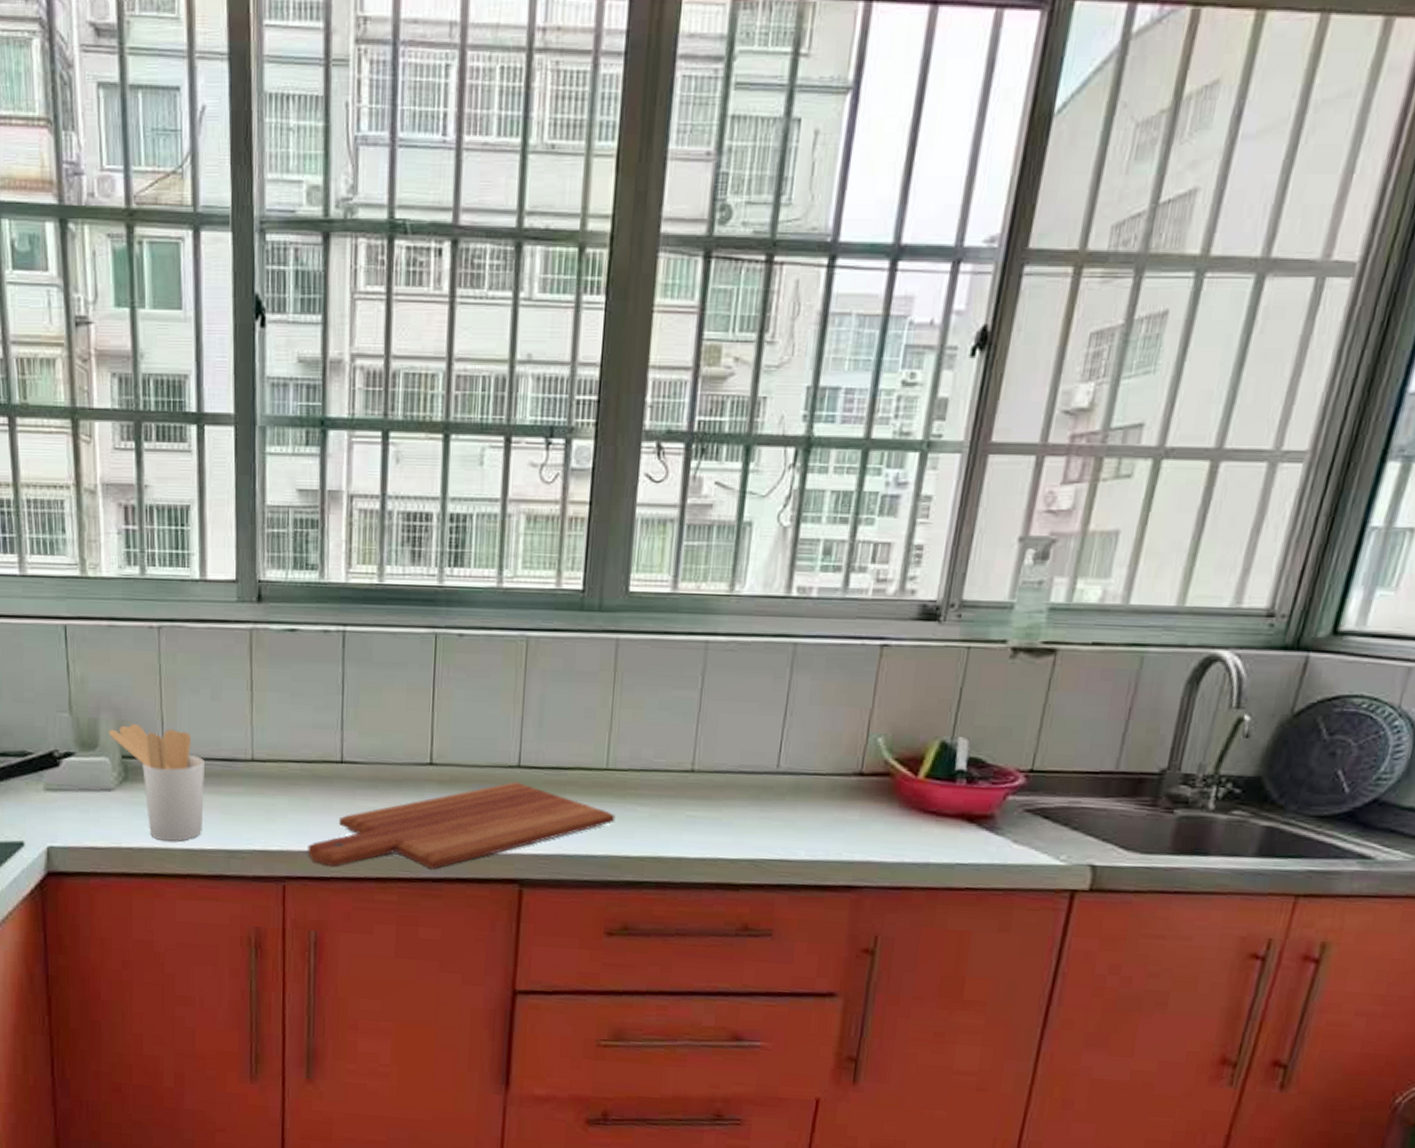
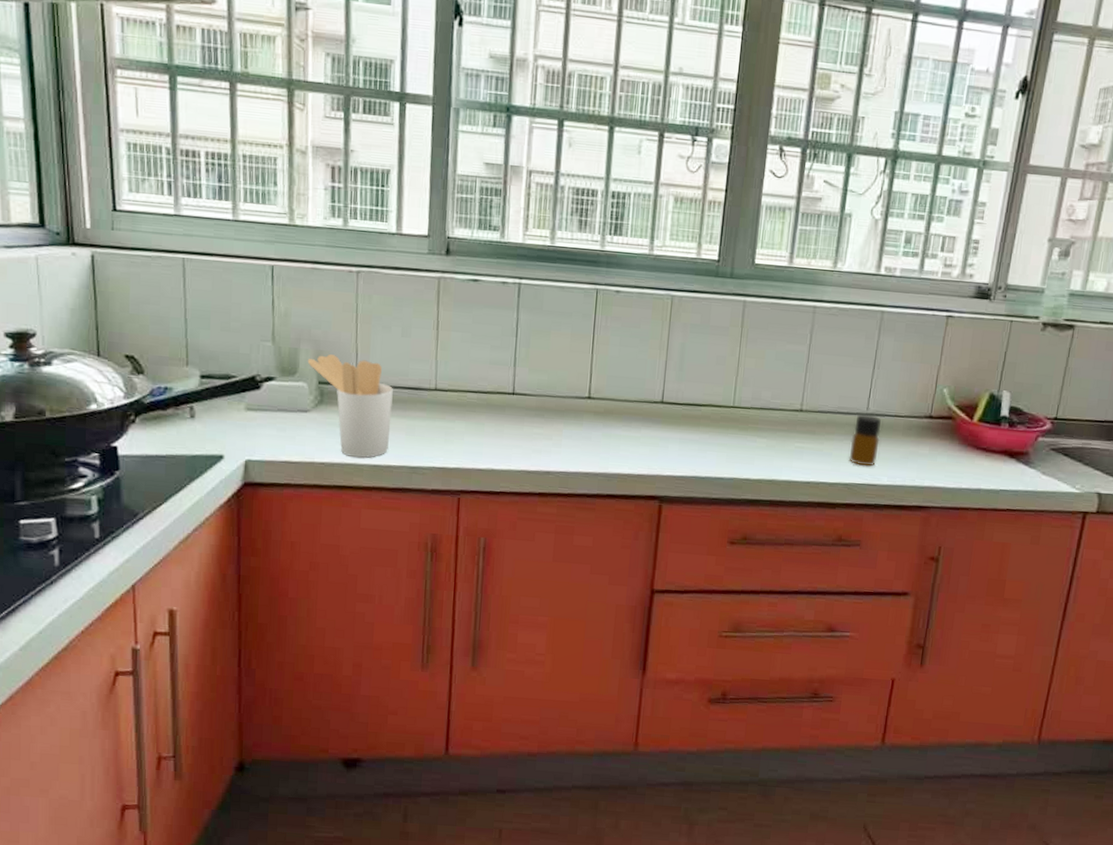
cutting board: present [307,781,616,870] -> none [480,415,739,487]
bottle: none [755,773,796,838] -> present [849,414,881,467]

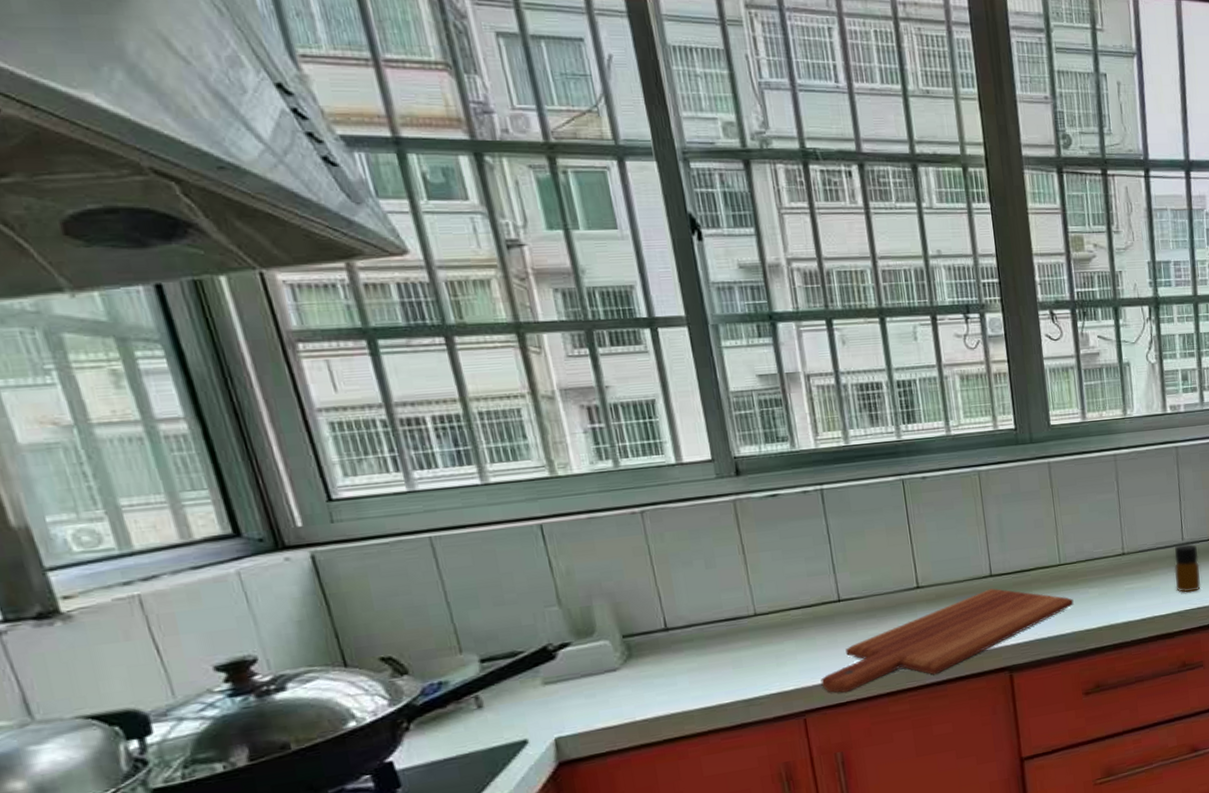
utensil holder: present [307,354,393,458] -> none [604,601,717,706]
cutting board: none [480,415,739,487] -> present [820,588,1074,693]

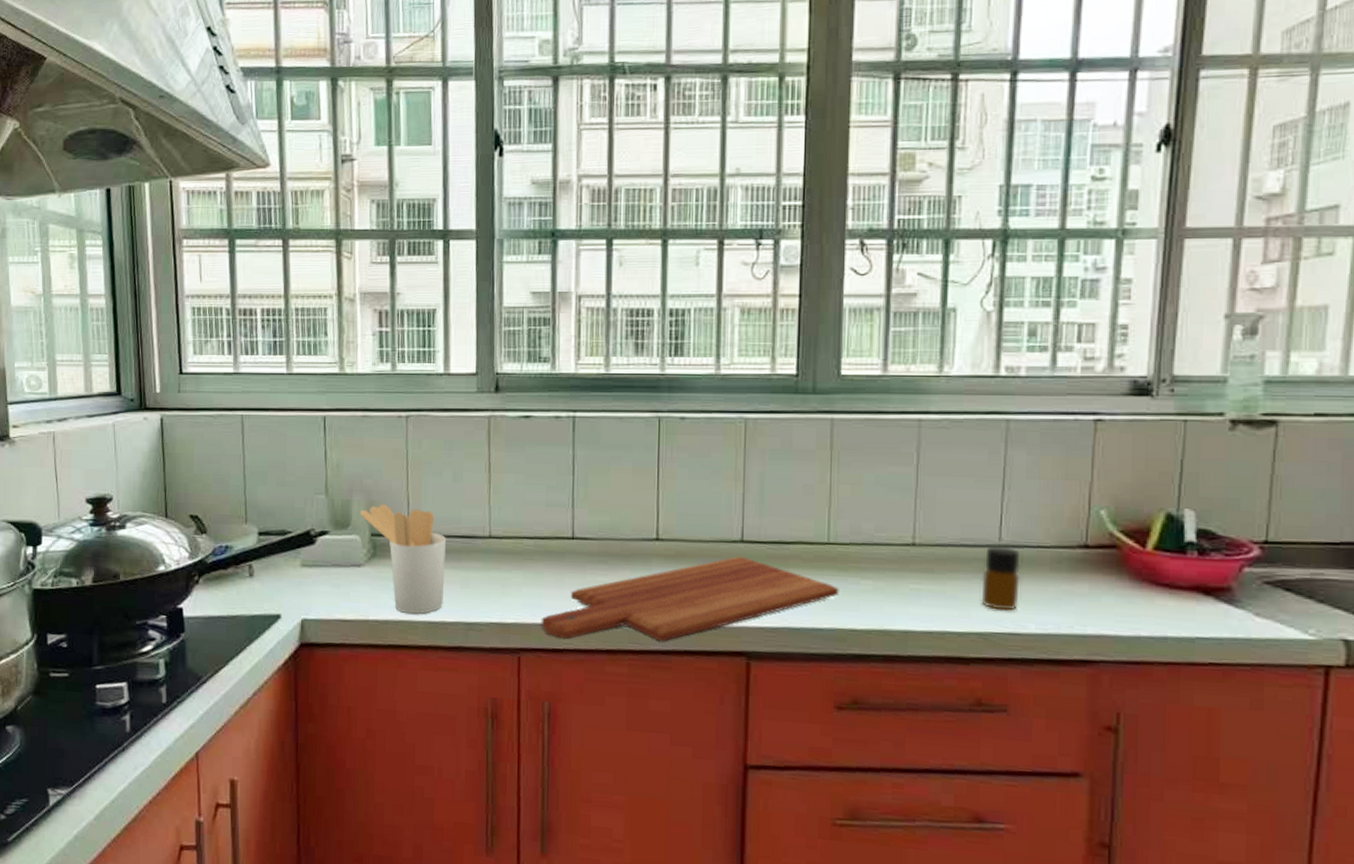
utensil holder: none [604,601,717,706] -> present [359,504,446,615]

